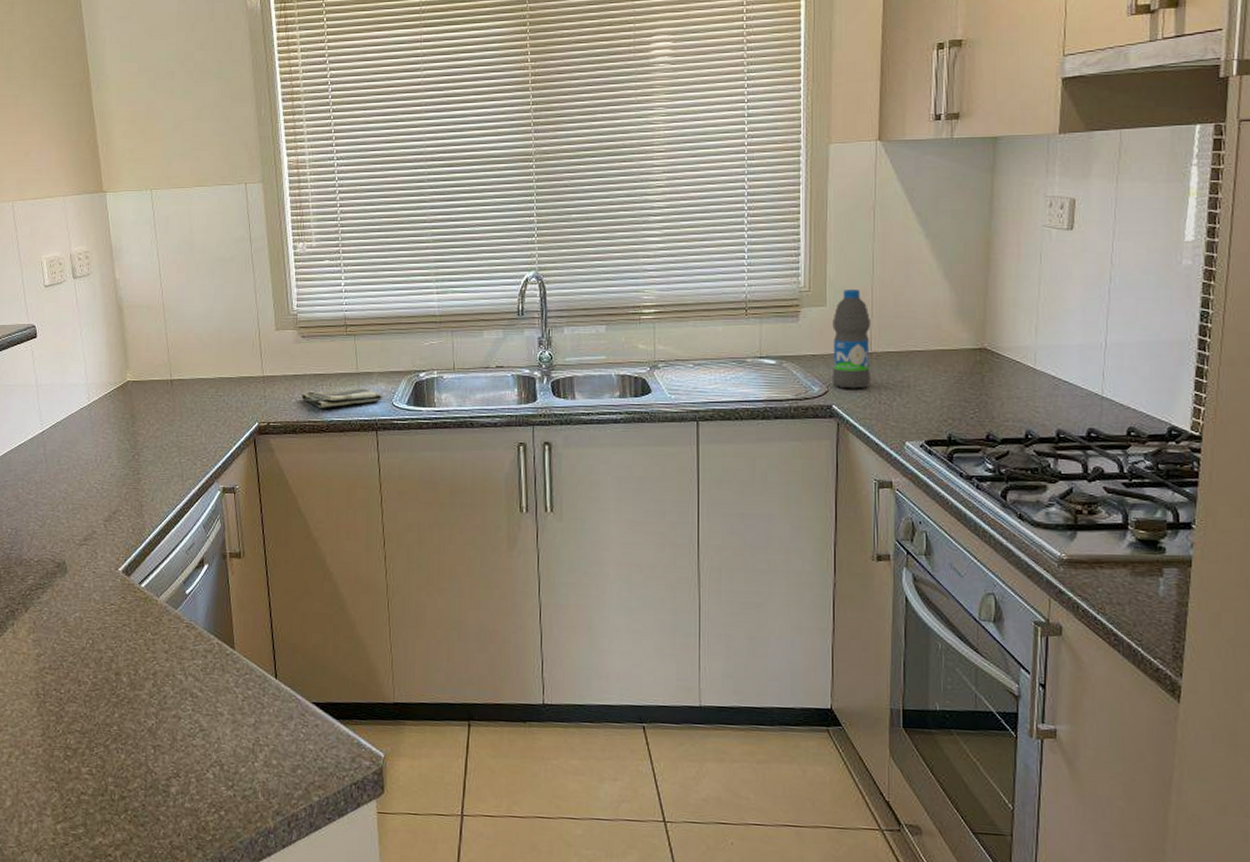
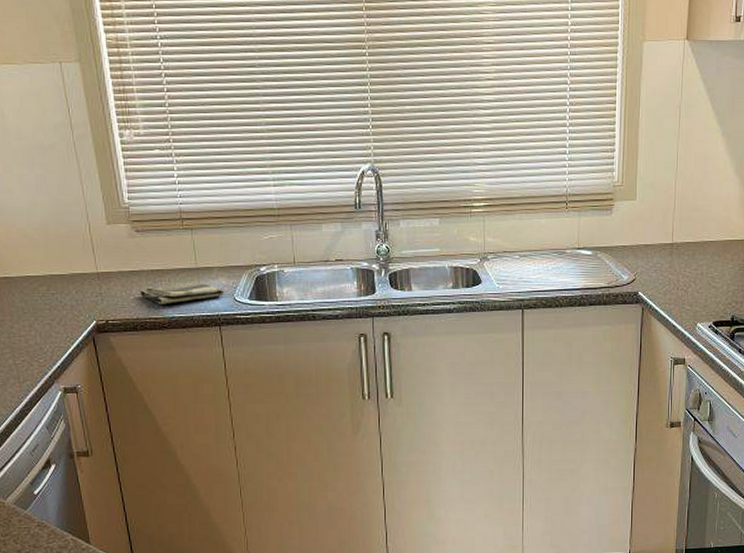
water bottle: present [831,289,872,389] -> none [638,184,674,277]

